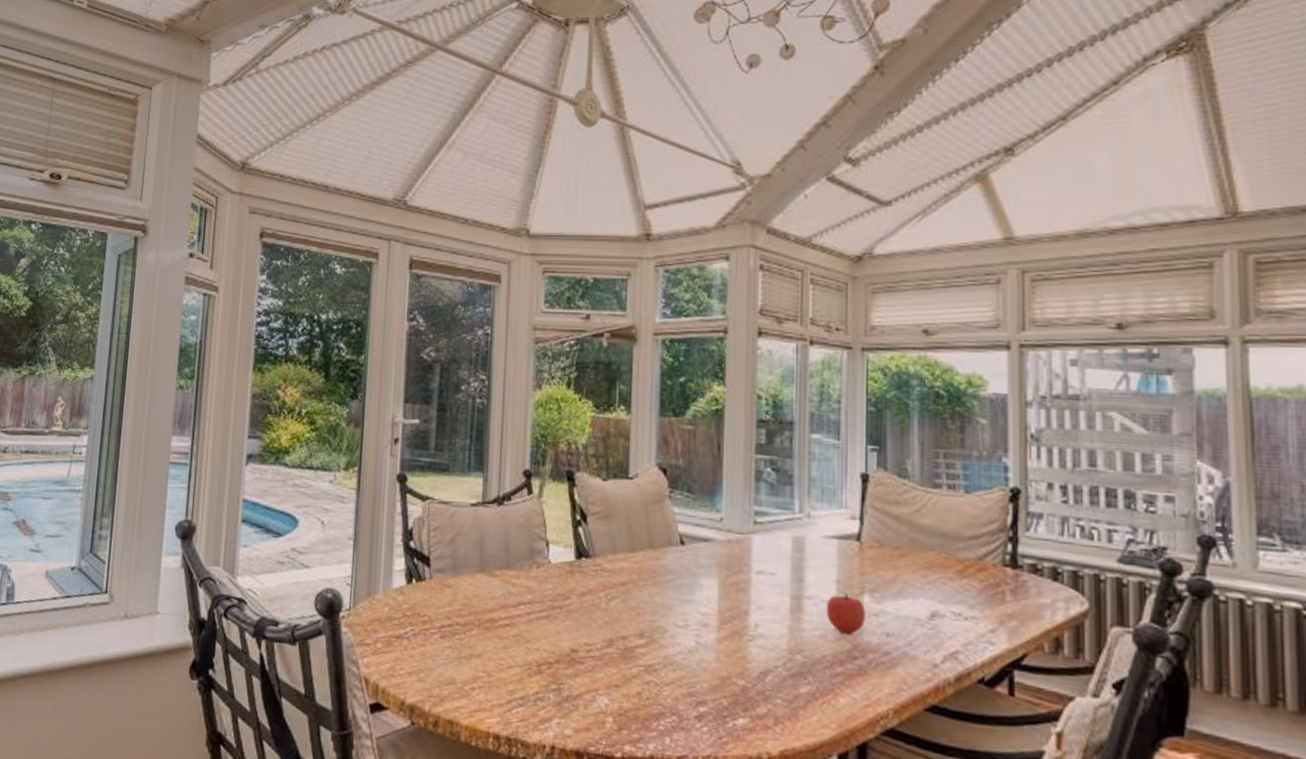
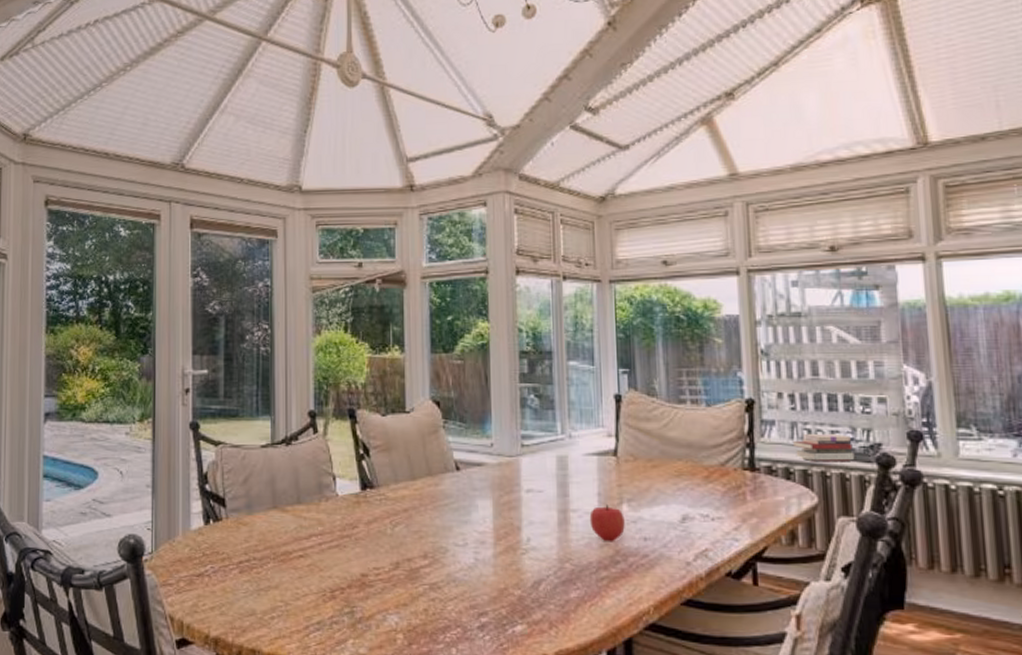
books: none [1062,530,1134,566] -> present [792,433,855,462]

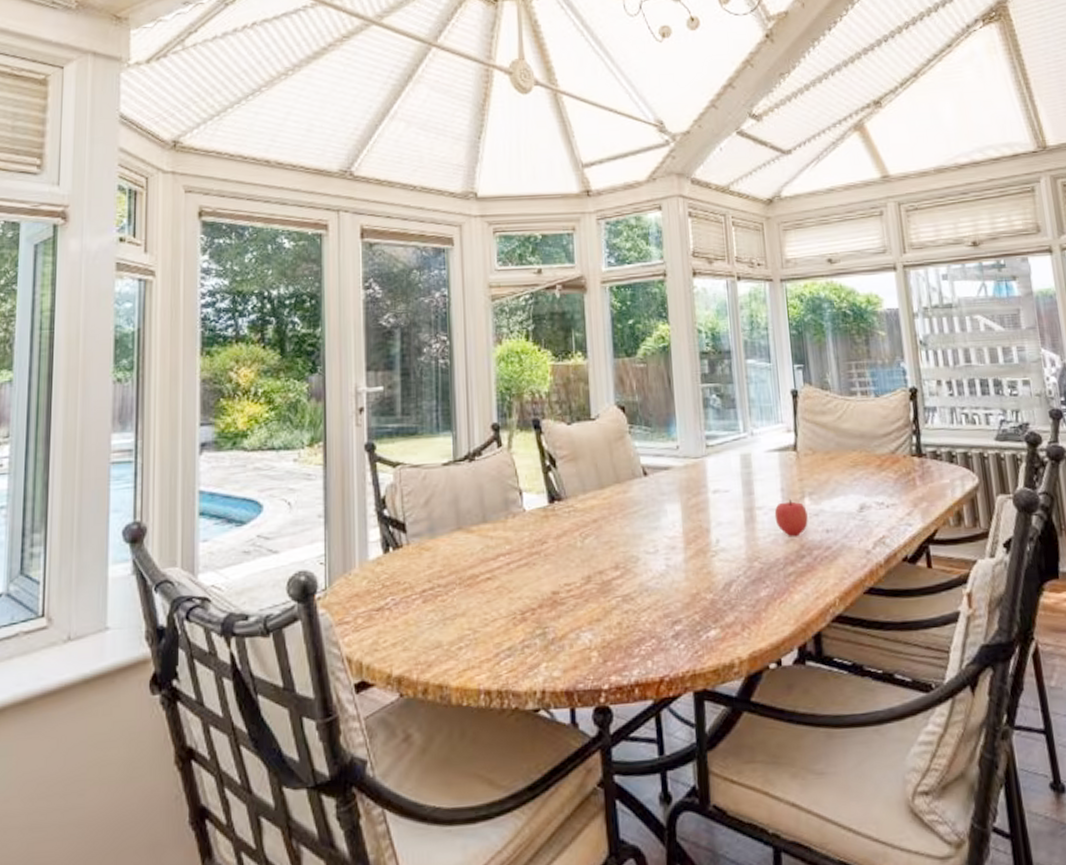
books: present [792,433,855,462] -> none [952,416,1007,444]

